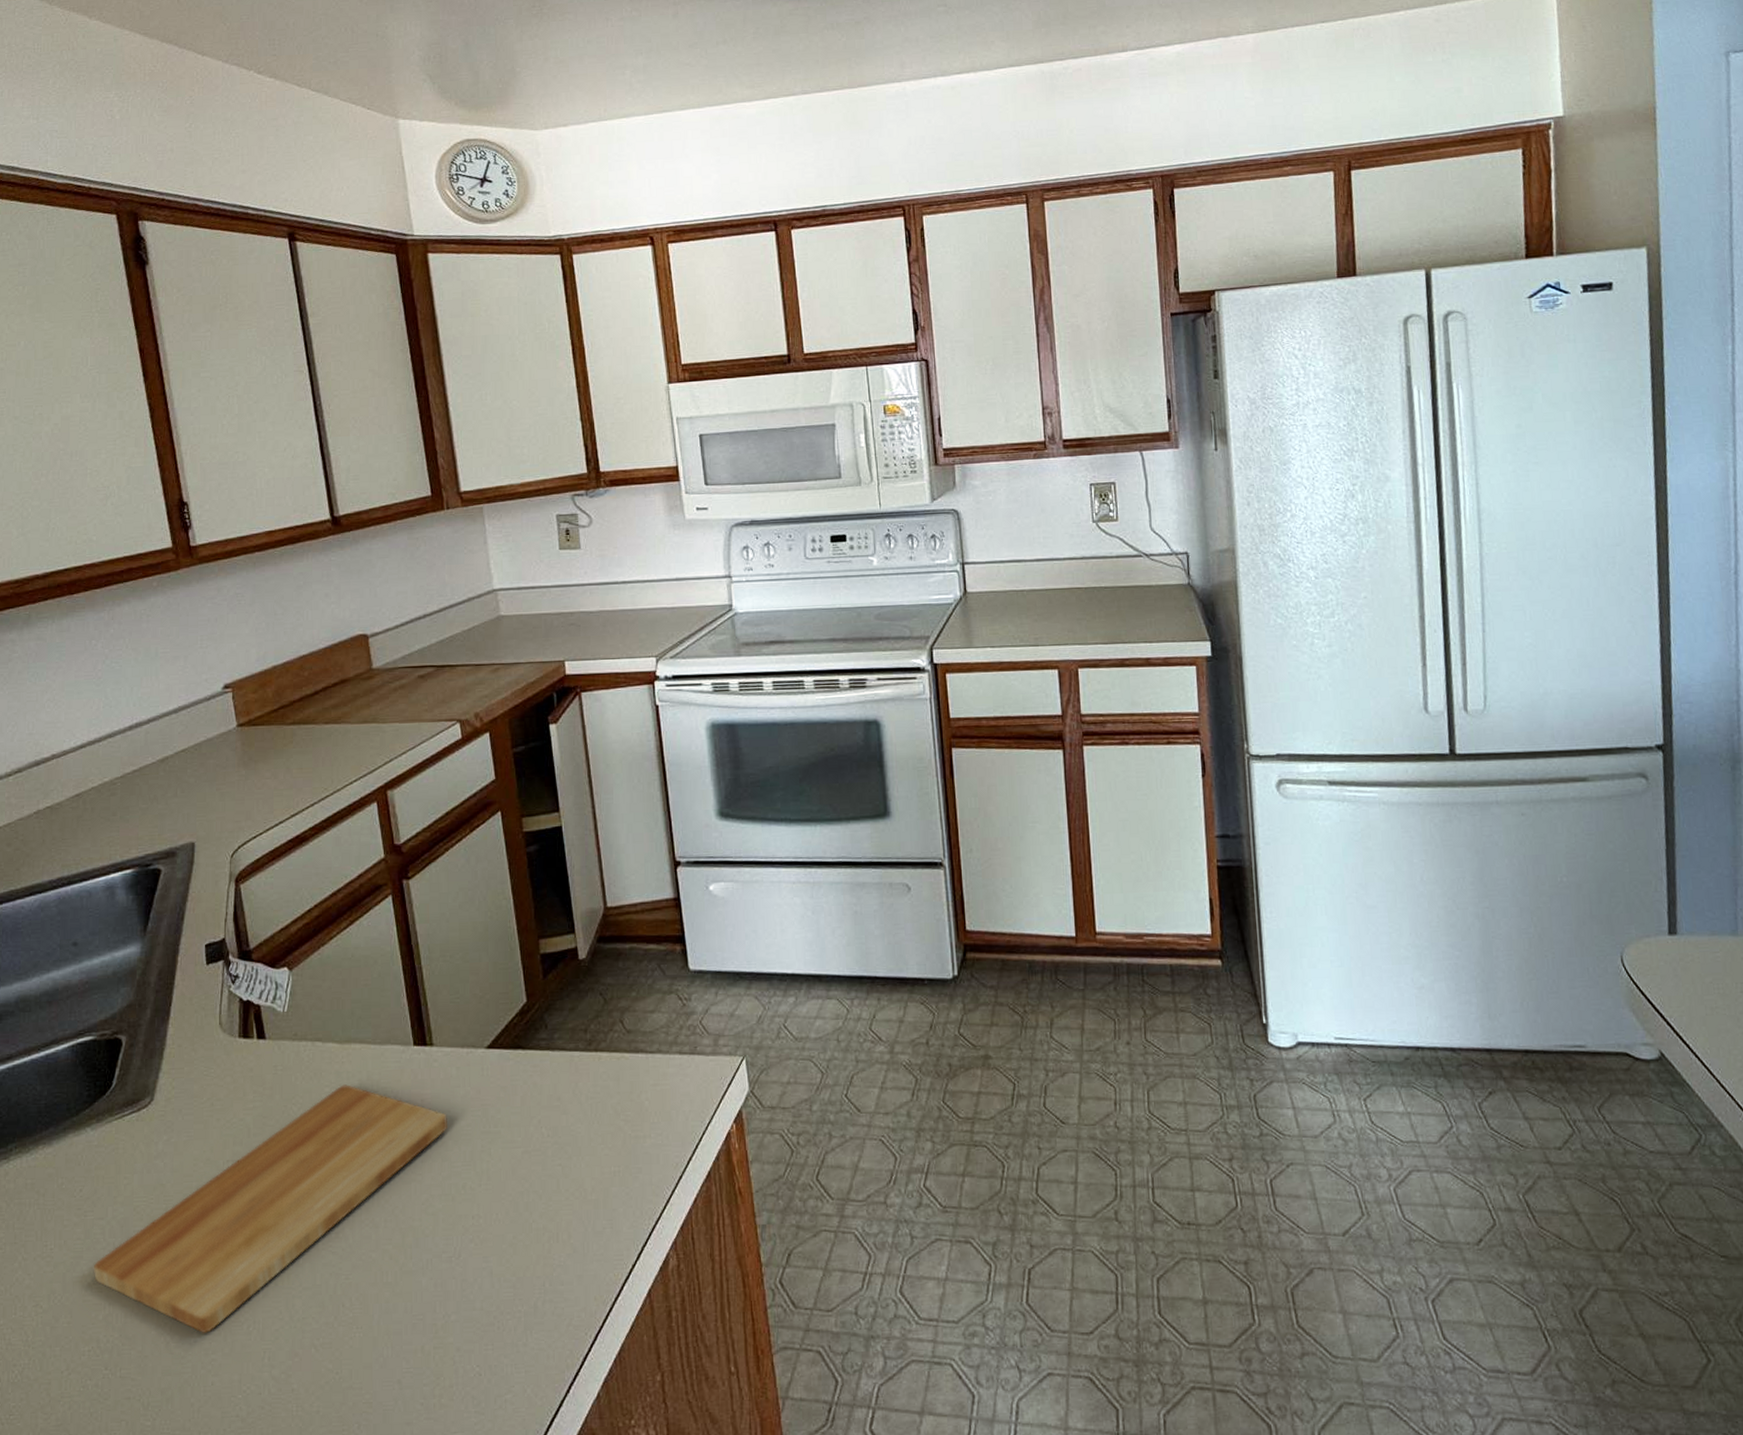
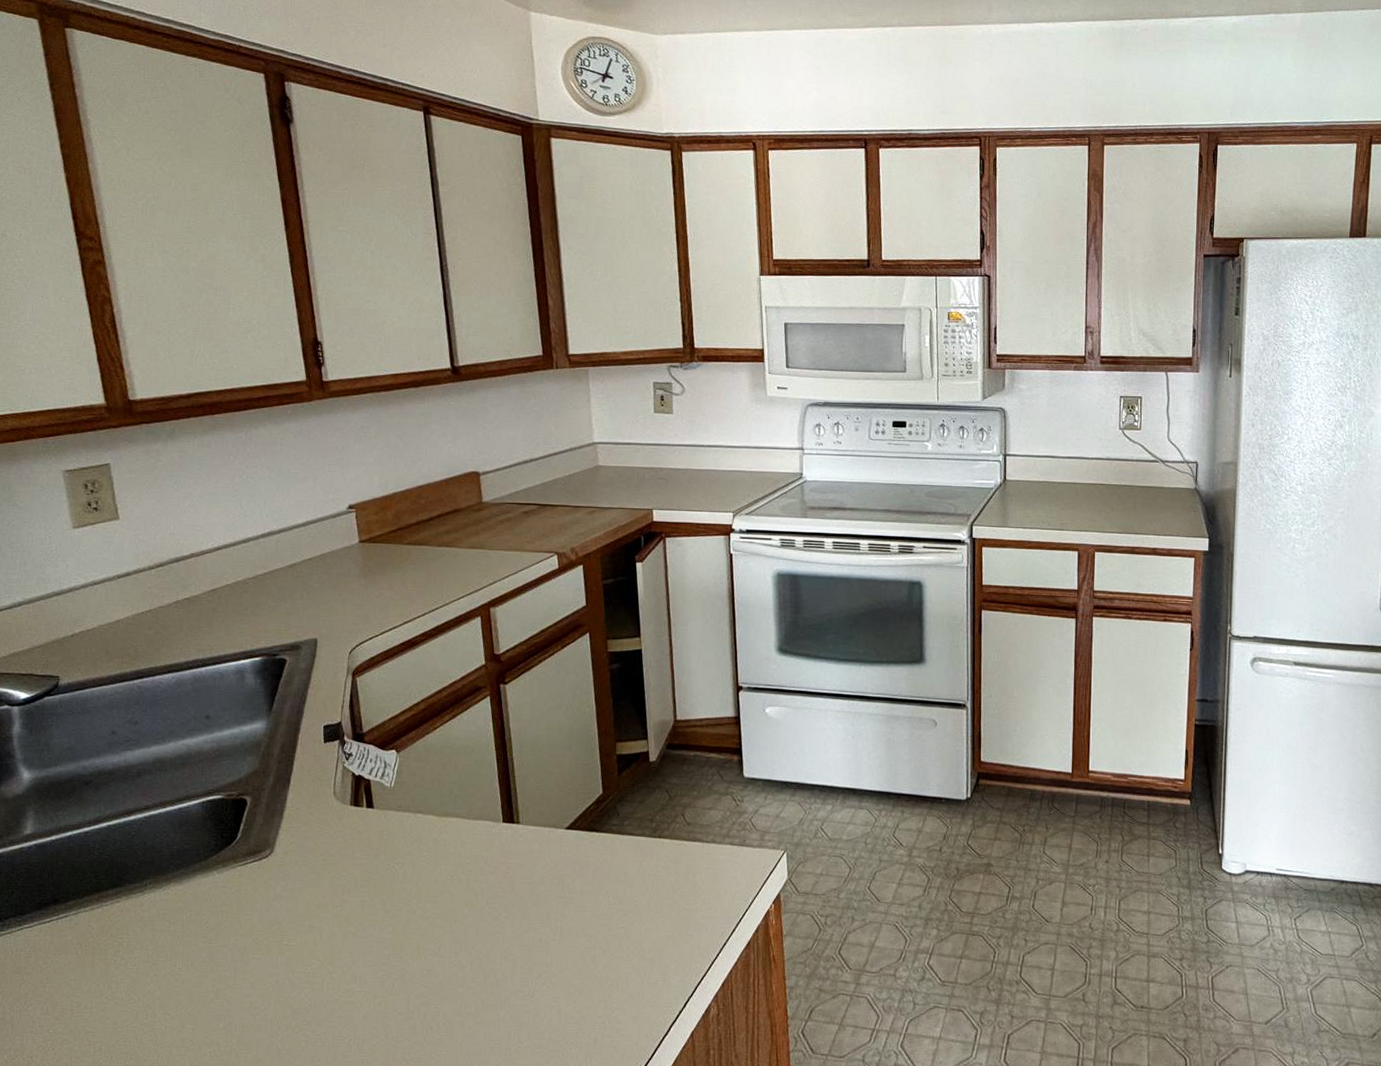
cutting board: present [93,1084,449,1334] -> none [216,850,529,1045]

